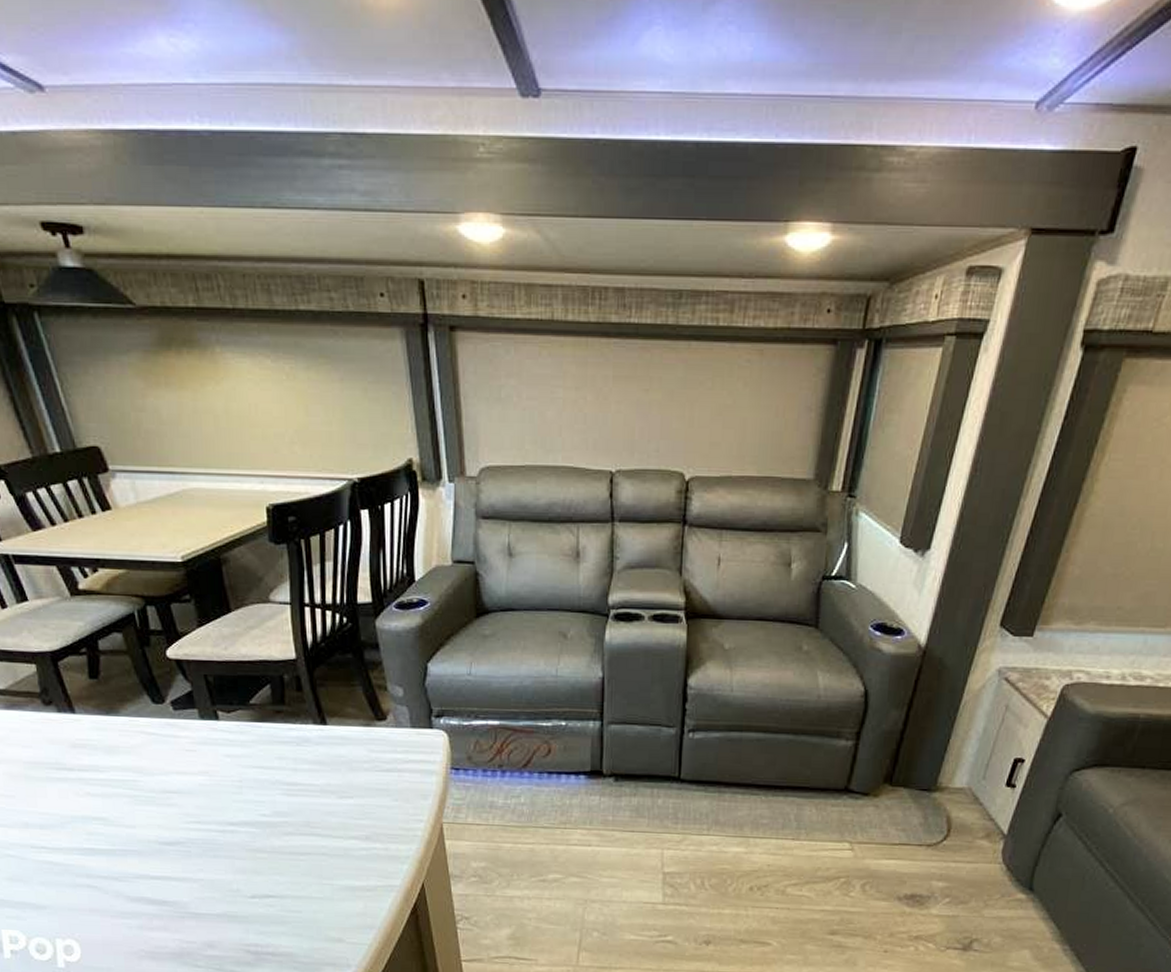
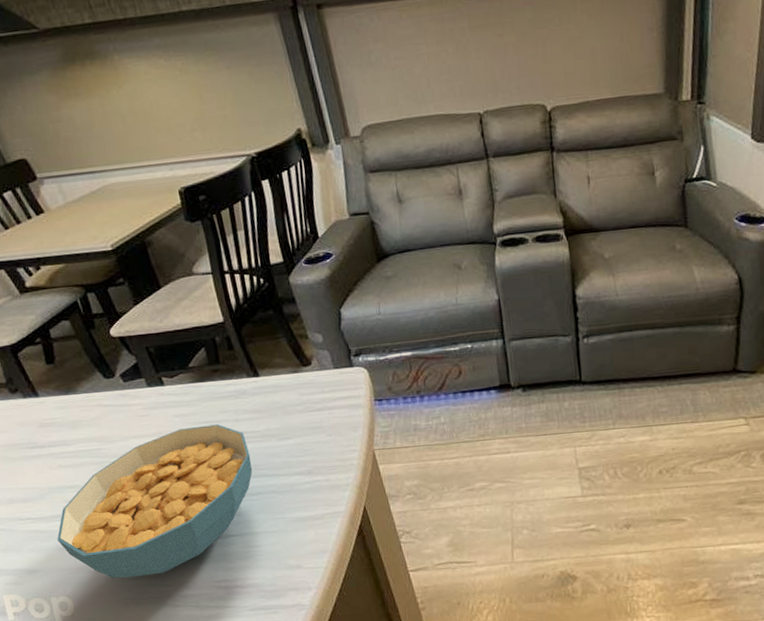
cereal bowl: none [73,770,305,929] -> present [57,424,253,578]

